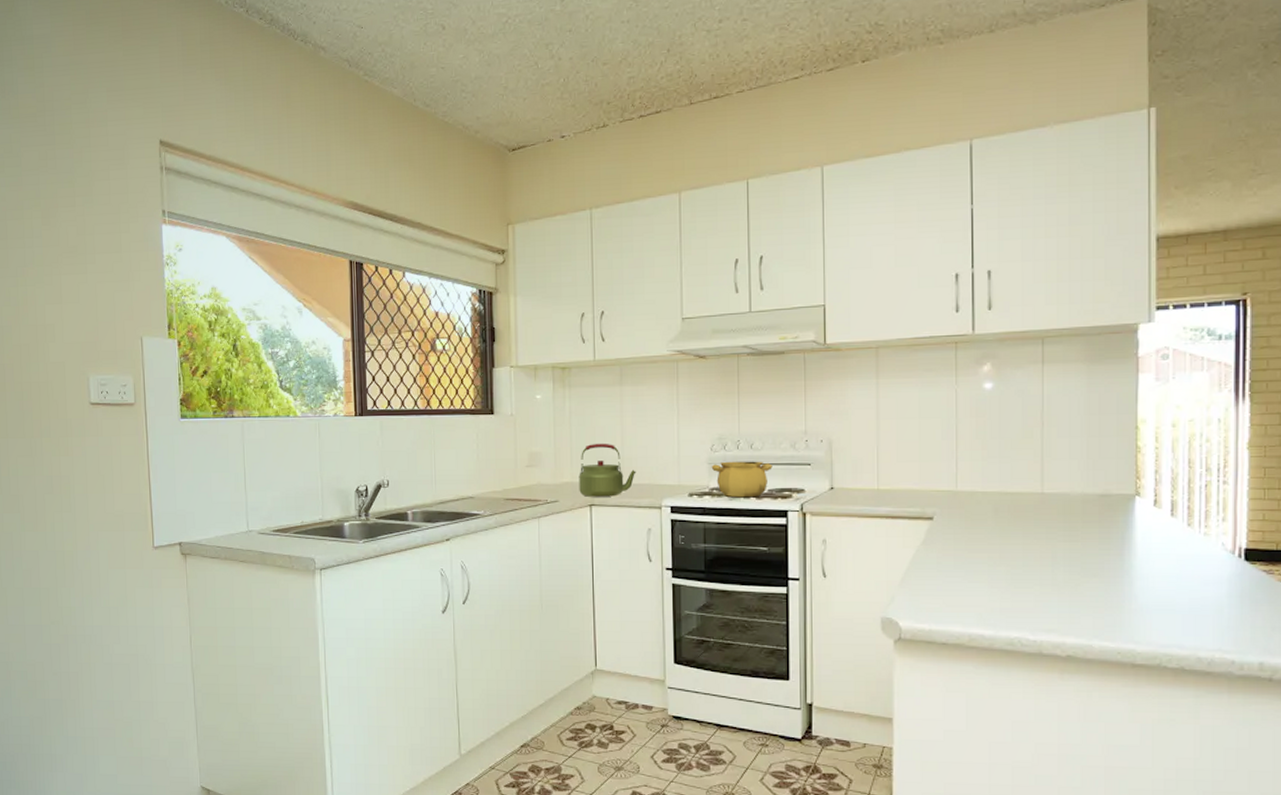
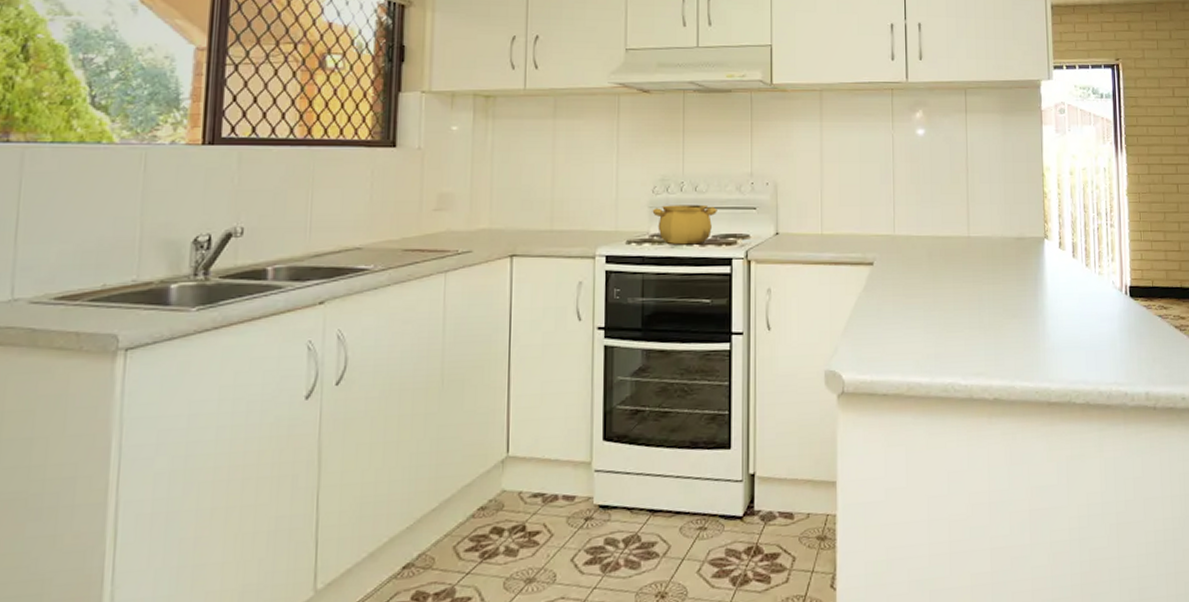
kettle: present [579,443,636,497] -> none [498,183,568,246]

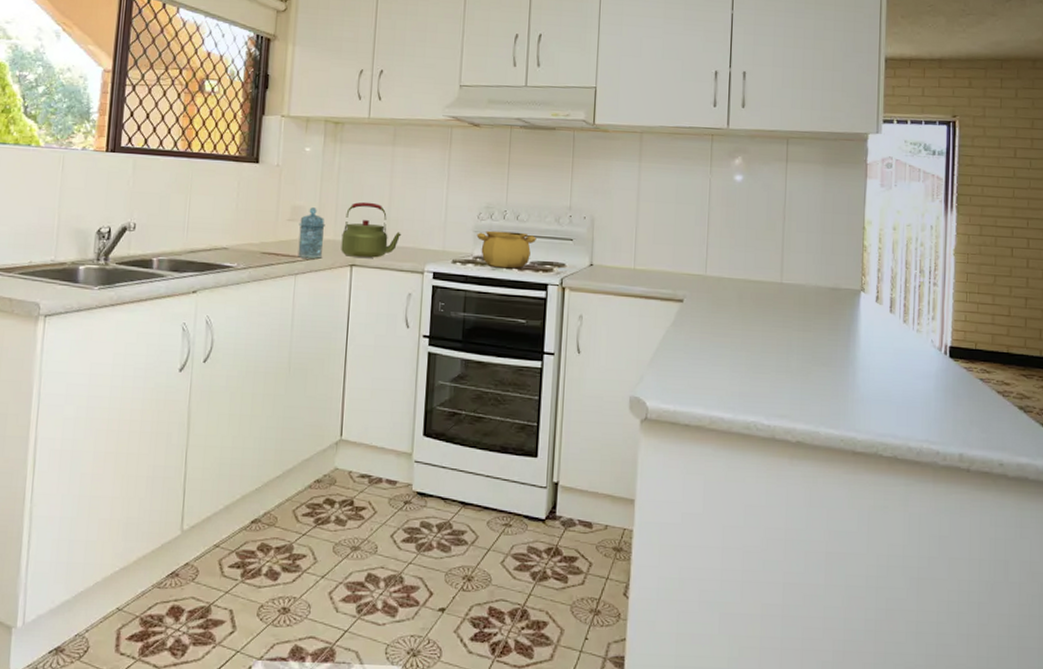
canister: none [447,194,479,252] -> present [297,207,325,259]
kettle: none [498,183,568,246] -> present [341,202,402,258]

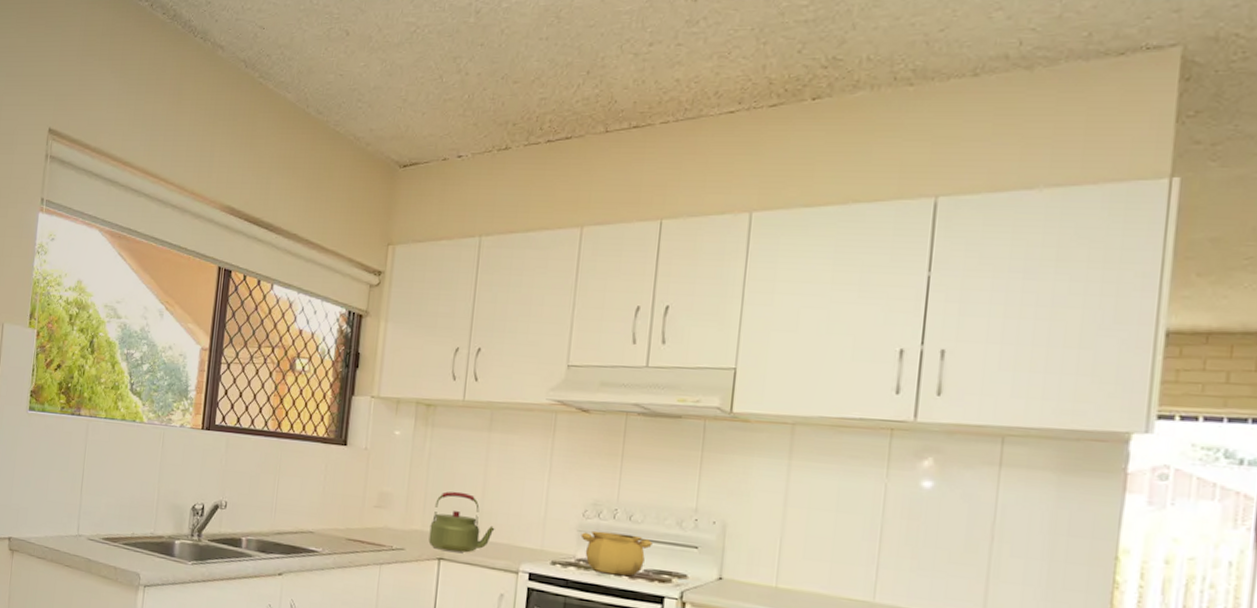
canister: present [297,207,325,259] -> none [383,495,413,549]

